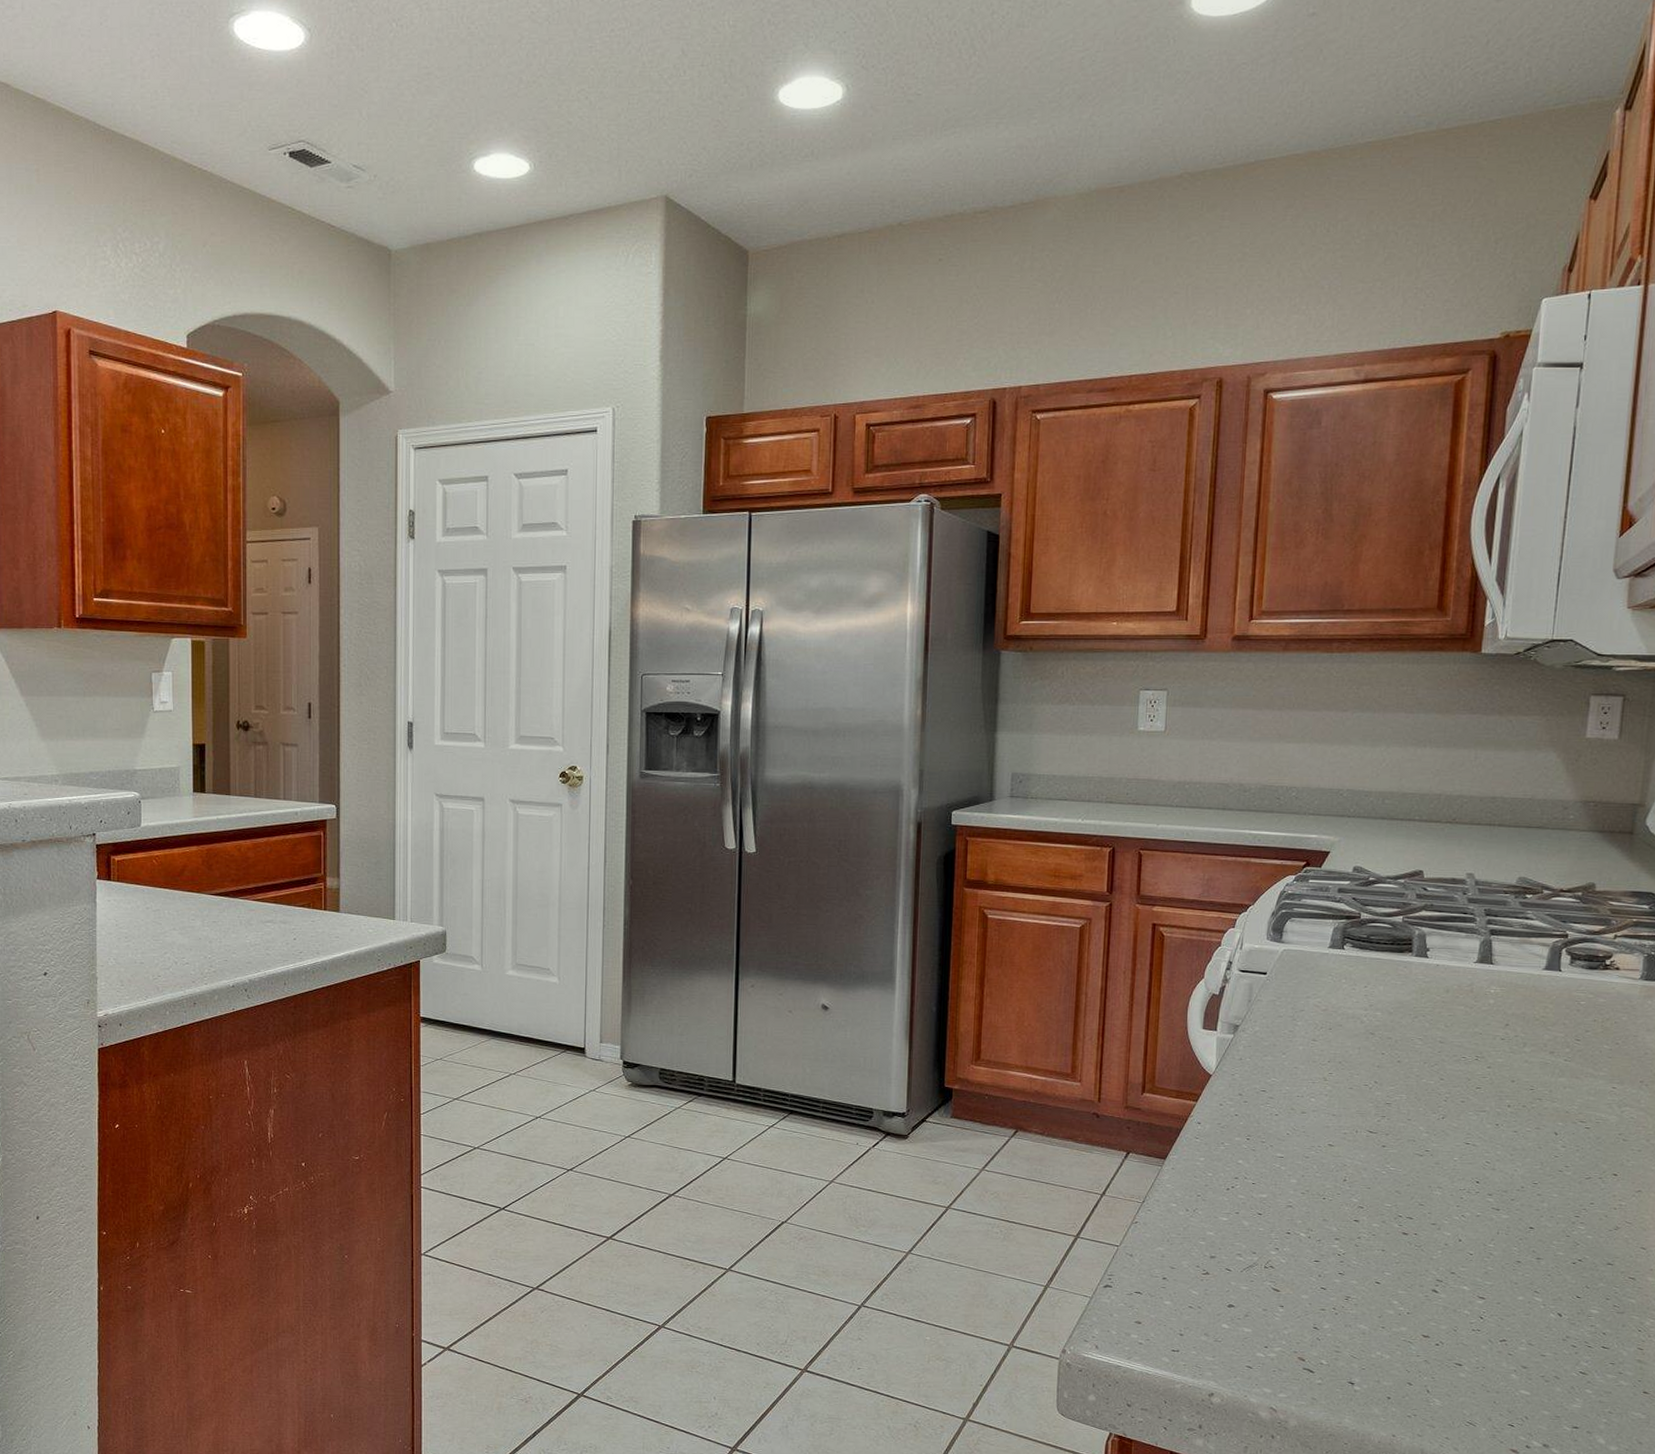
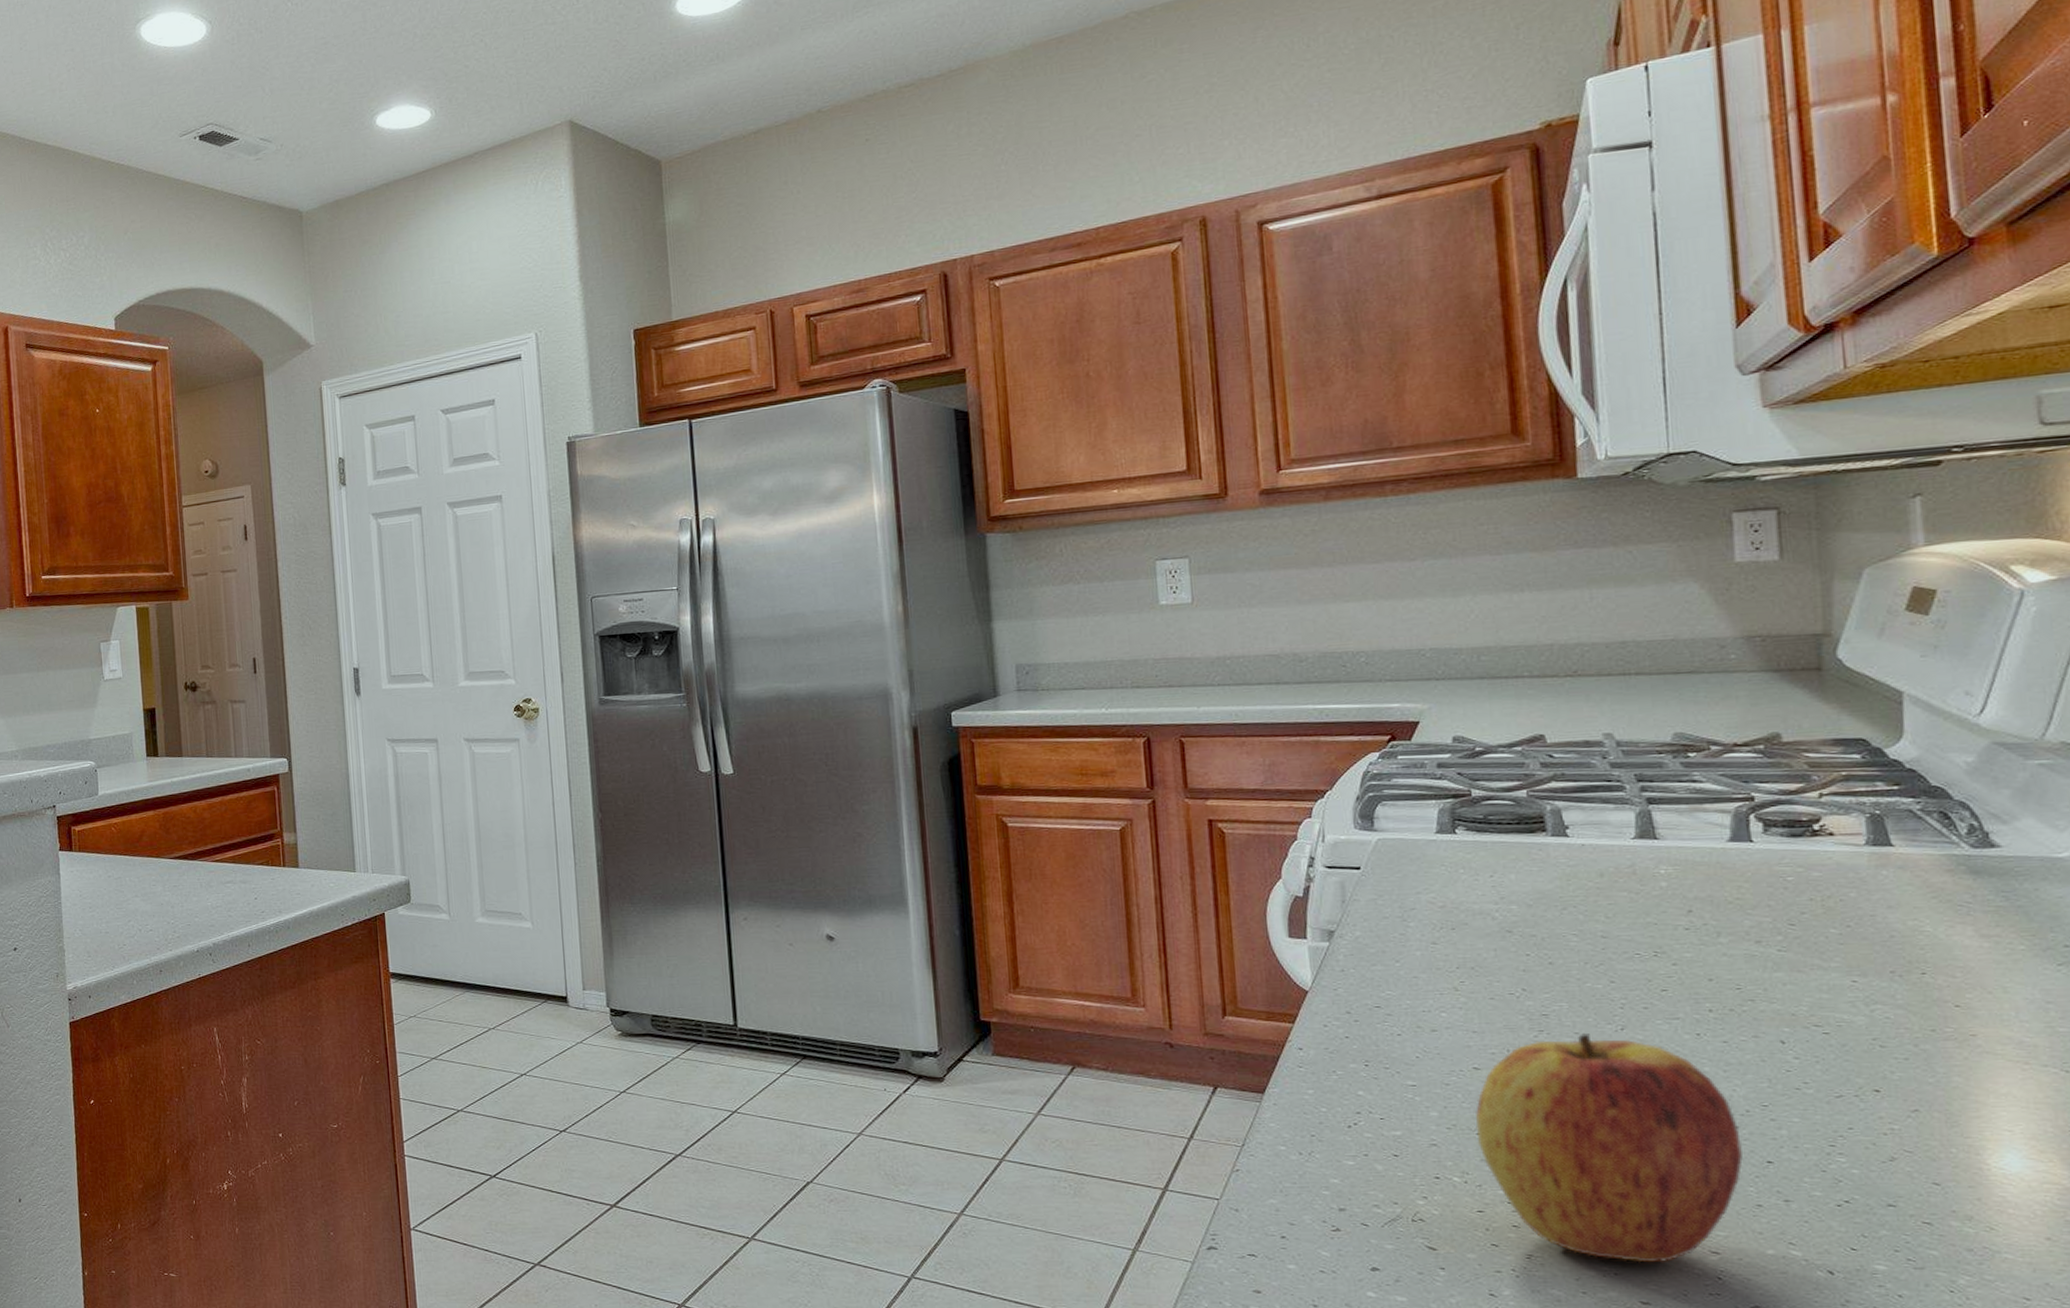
apple: none [1322,1120,1515,1305] -> present [1475,1034,1743,1263]

